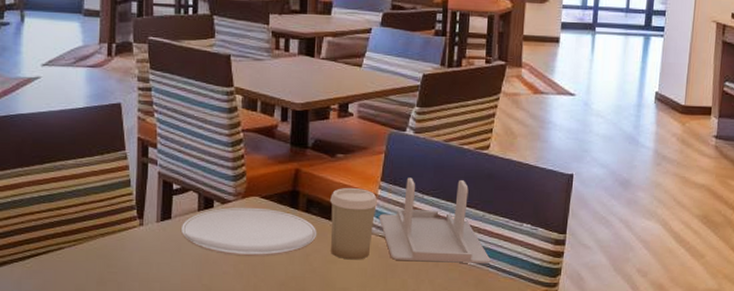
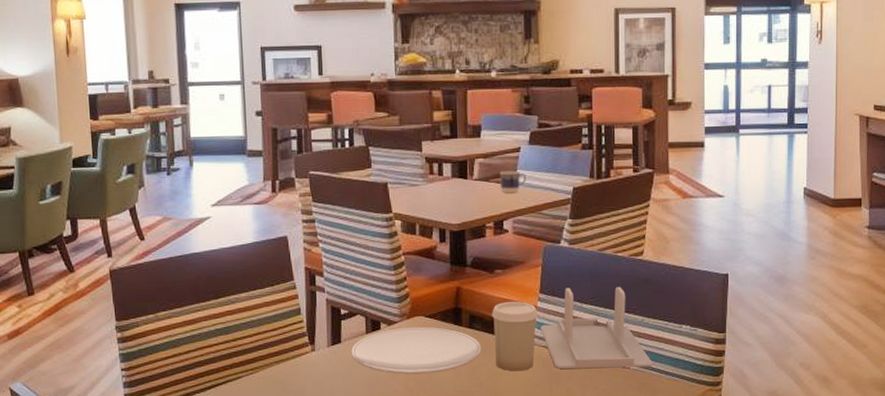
cup: none [347,51,376,77] -> present [499,170,526,195]

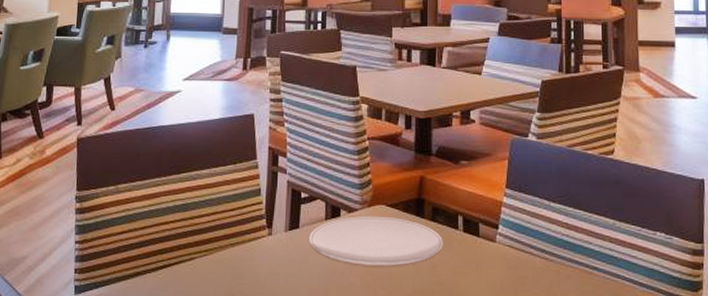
cup: present [492,302,539,372] -> none [456,195,504,272]
cup: present [499,170,526,195] -> none [468,60,495,85]
napkin holder: present [540,287,653,369] -> none [506,184,626,276]

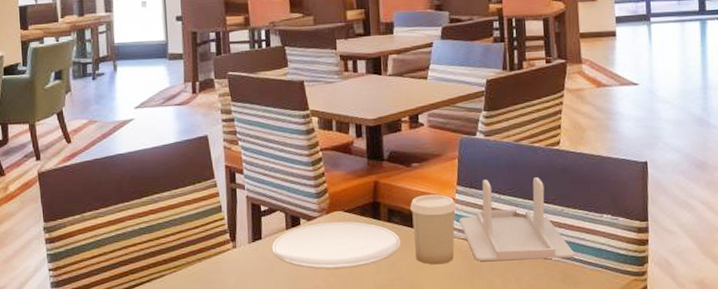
cup: none [456,195,504,272] -> present [410,194,457,265]
napkin holder: none [506,184,626,276] -> present [459,177,575,261]

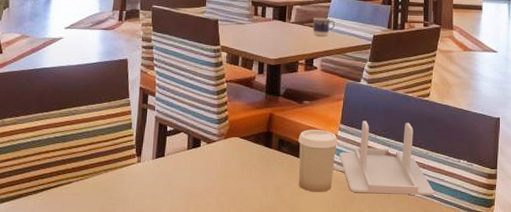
plate: present [272,221,401,270] -> none [173,146,288,189]
cup: none [413,65,440,89] -> present [312,17,335,38]

